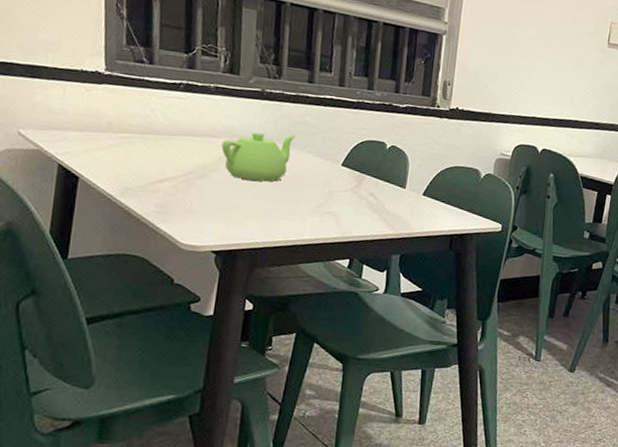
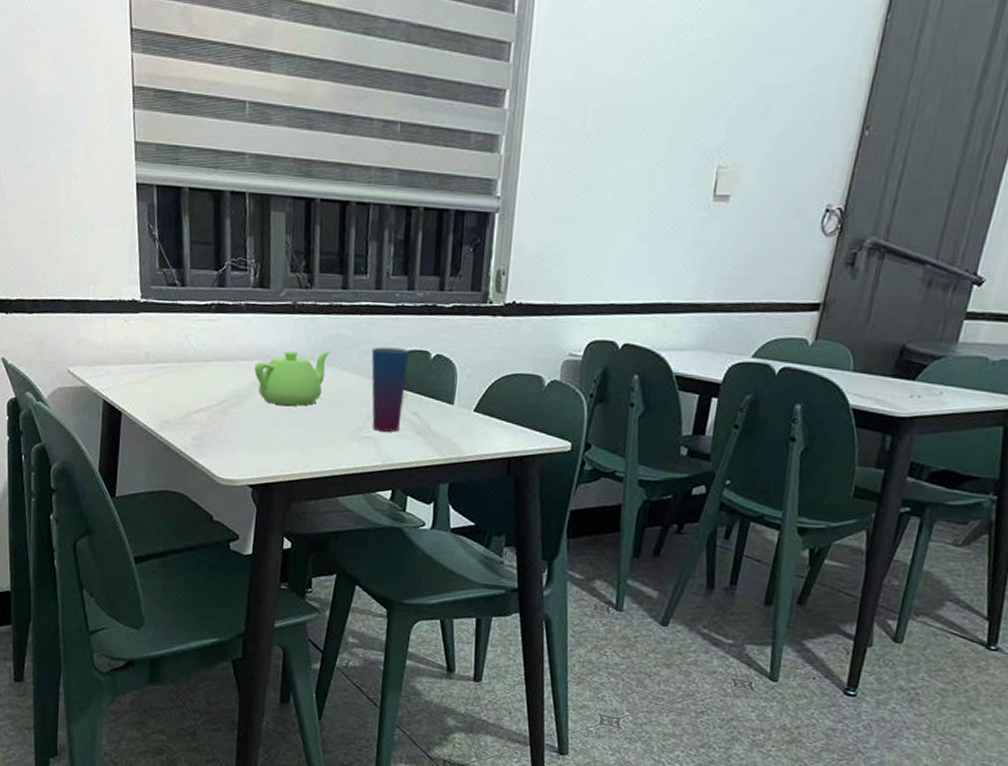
cup: none [333,135,368,209] -> present [371,346,409,432]

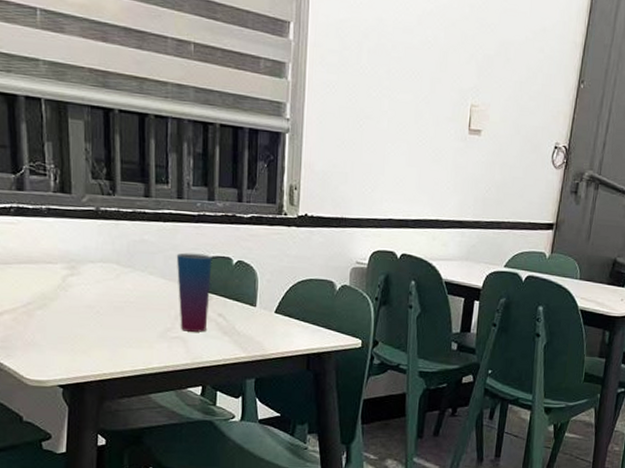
teapot: present [254,351,331,406] -> none [59,255,136,308]

